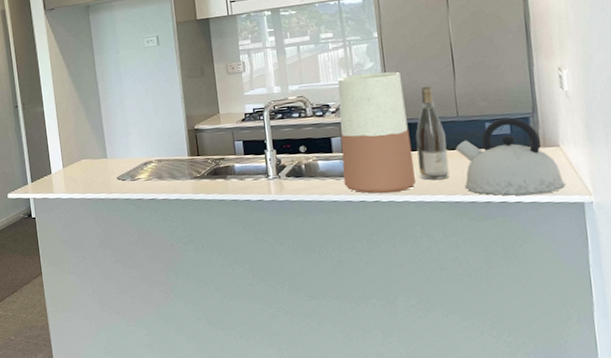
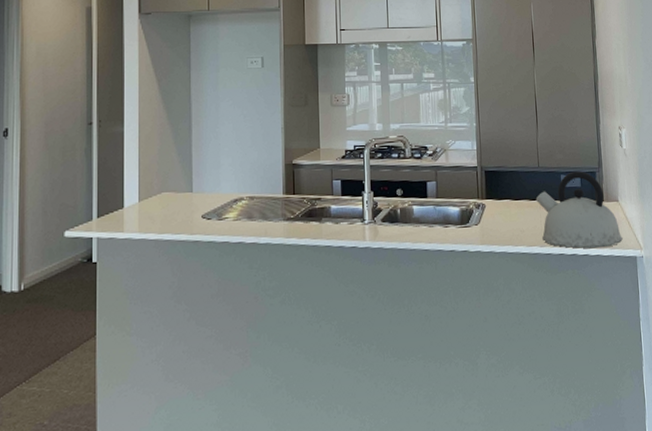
vase: present [337,71,416,194] -> none [435,117,500,243]
wine bottle: present [415,85,450,181] -> none [502,135,530,231]

